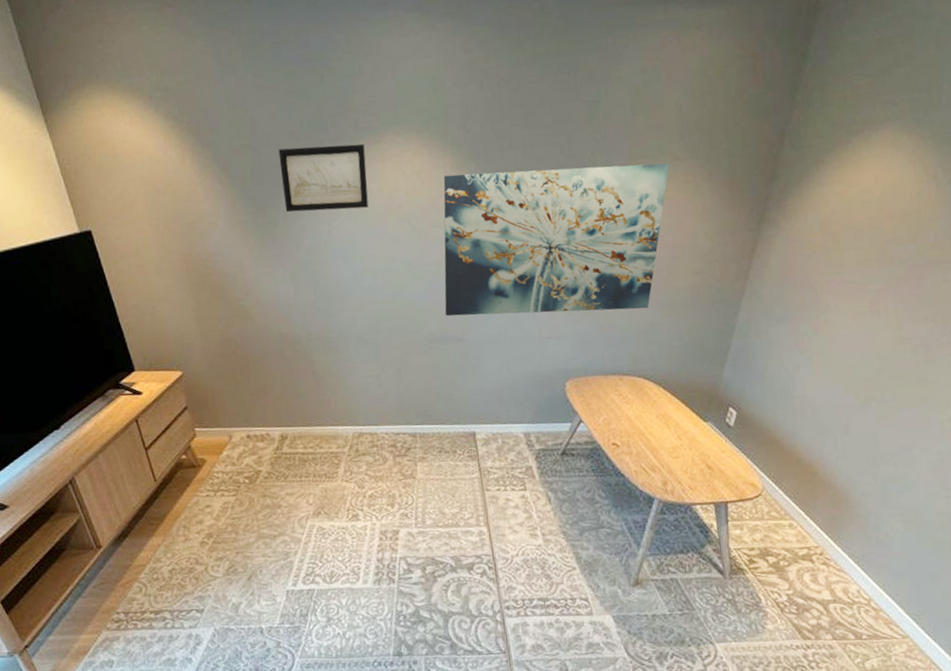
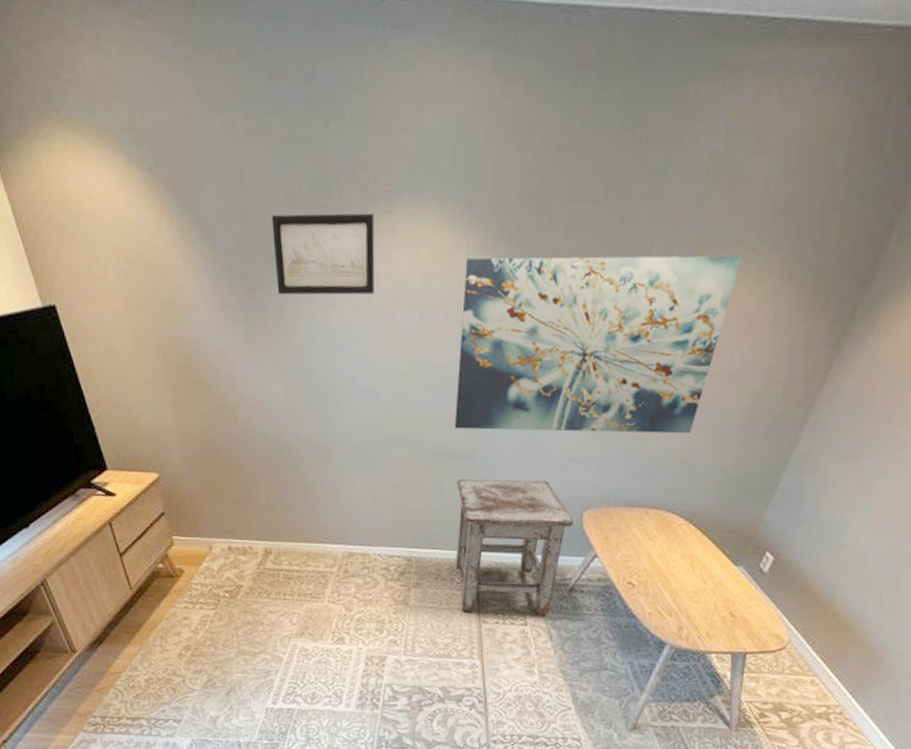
stool: none [451,356,558,481] -> present [455,479,574,614]

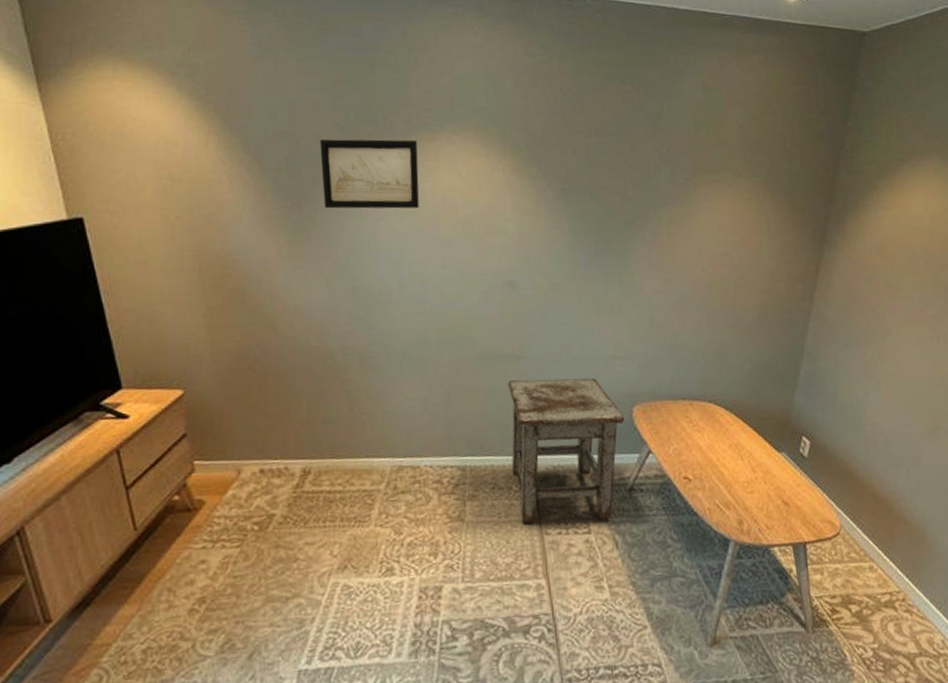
wall art: present [454,255,742,434] -> none [501,178,733,332]

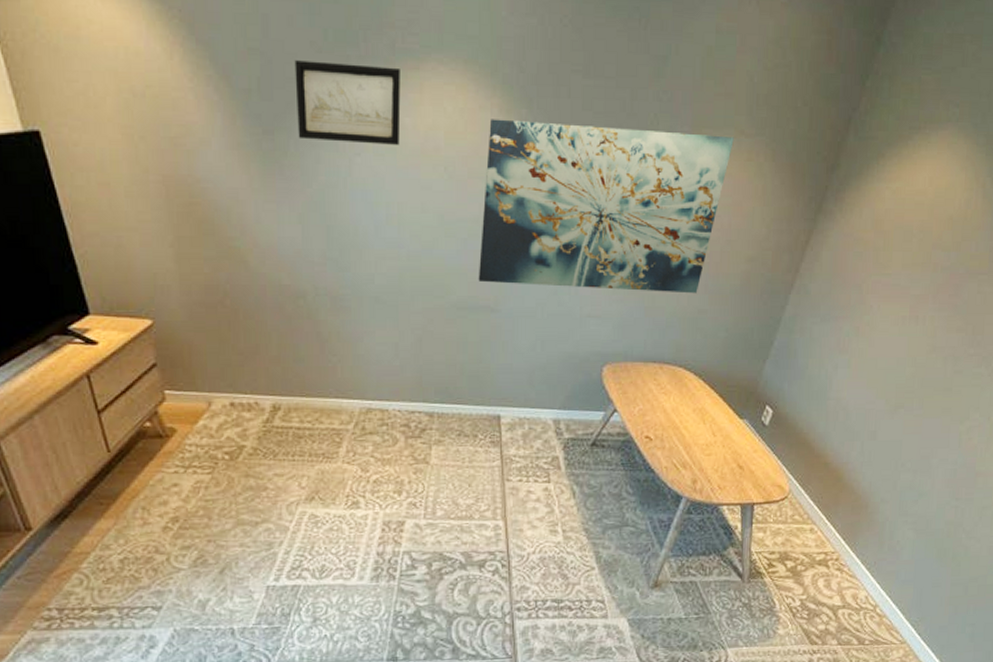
wall art: none [501,178,733,332] -> present [478,119,734,294]
stool: present [508,378,625,523] -> none [478,332,594,471]

